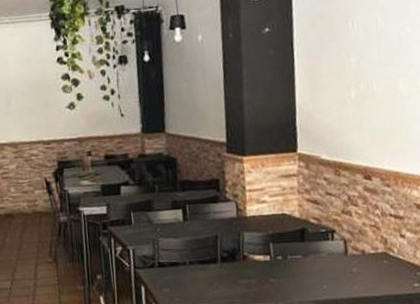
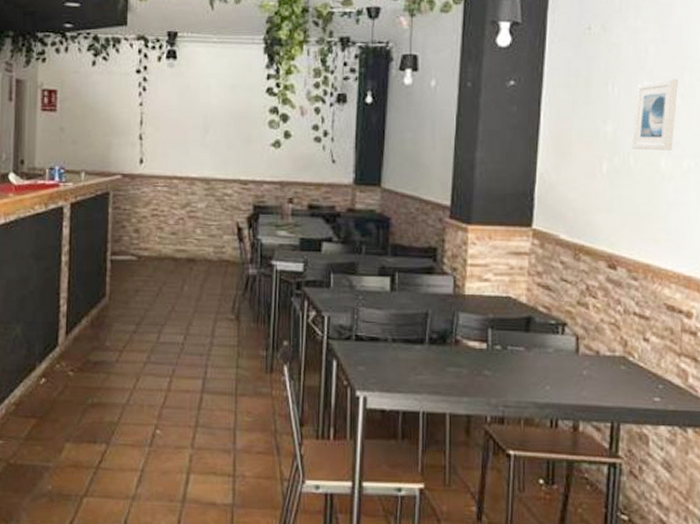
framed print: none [372,10,408,76] -> present [632,78,678,150]

